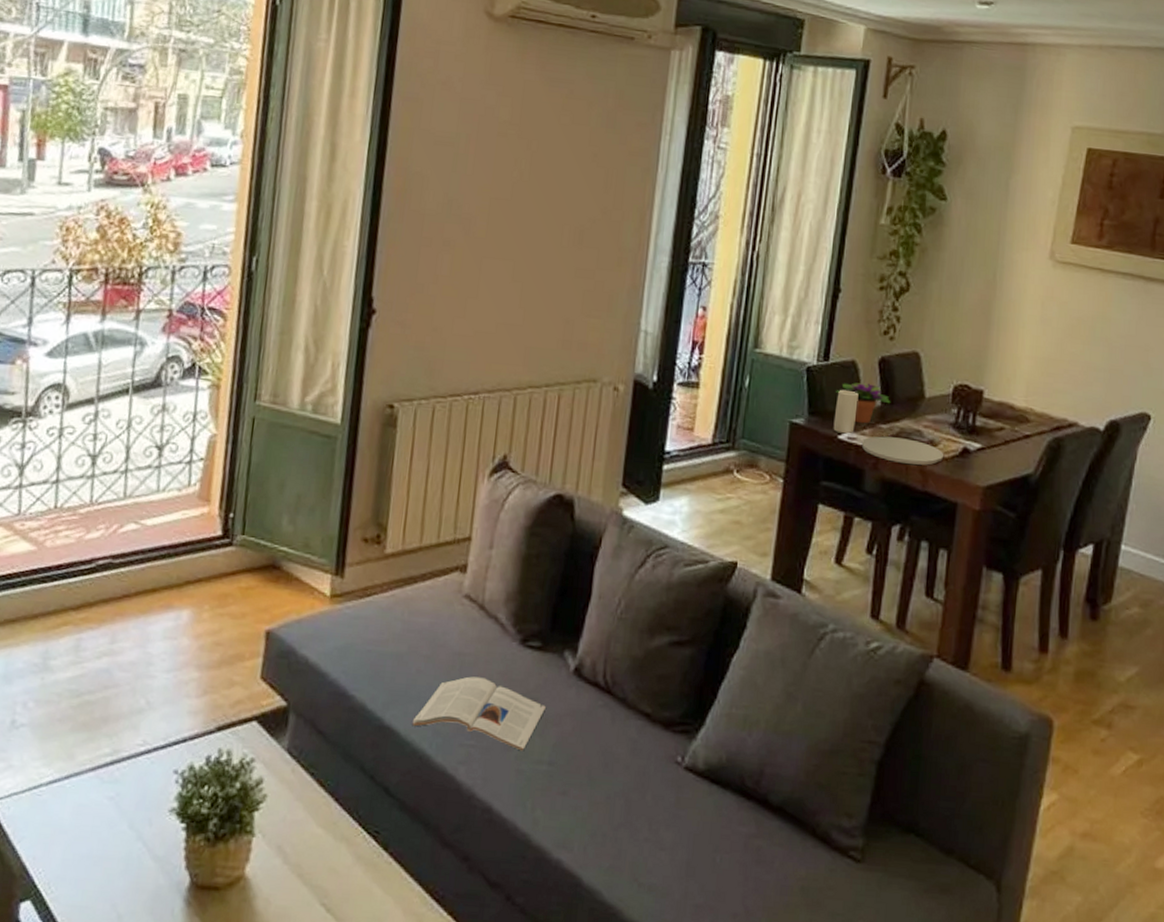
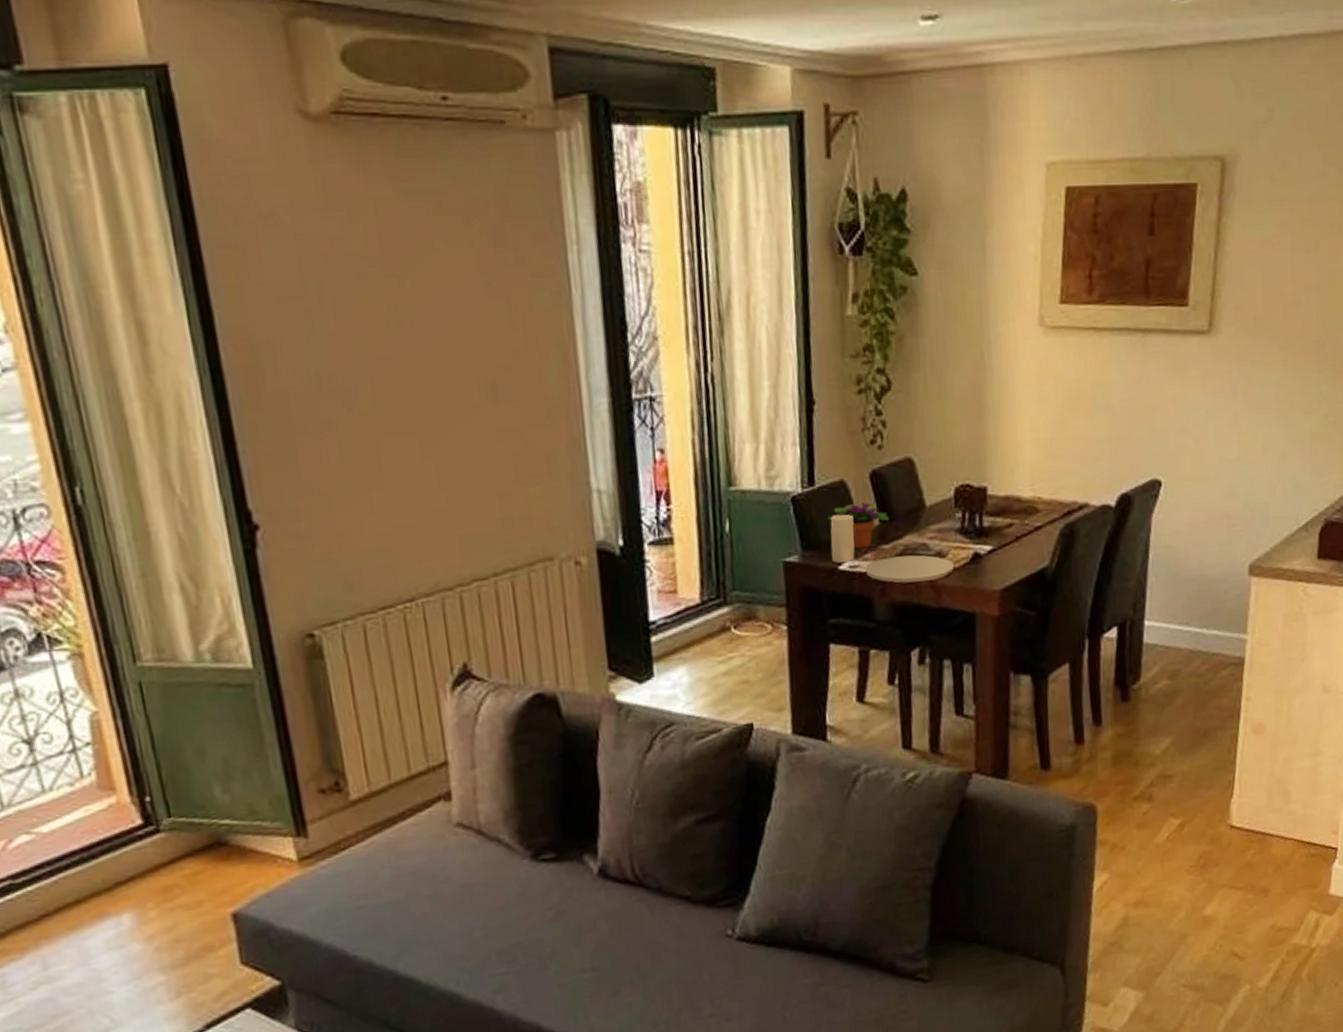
magazine: present [412,676,546,751] -> none [430,903,576,970]

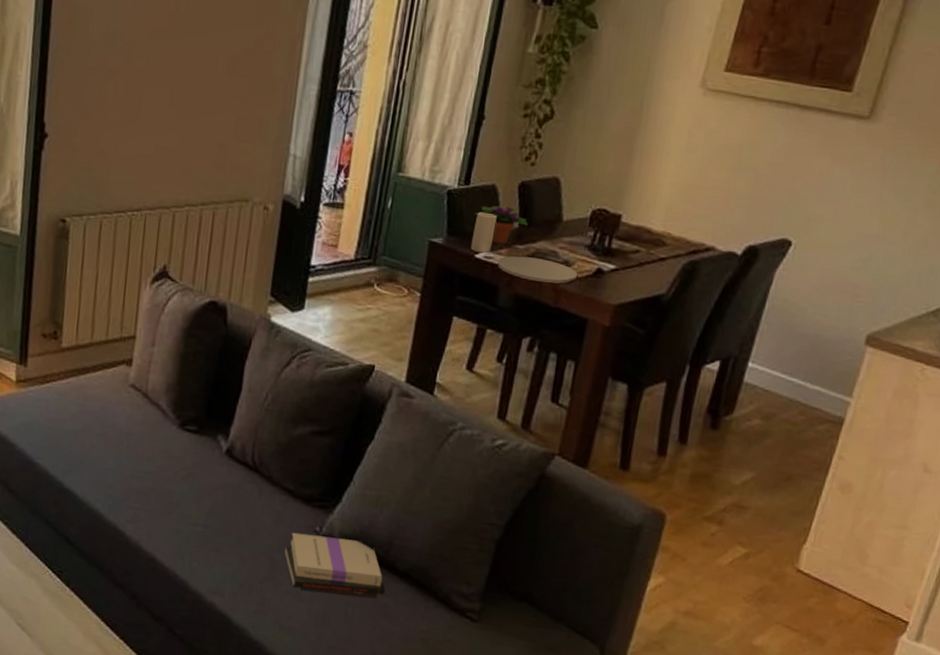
books: none [697,931,822,1009] -> present [284,532,385,599]

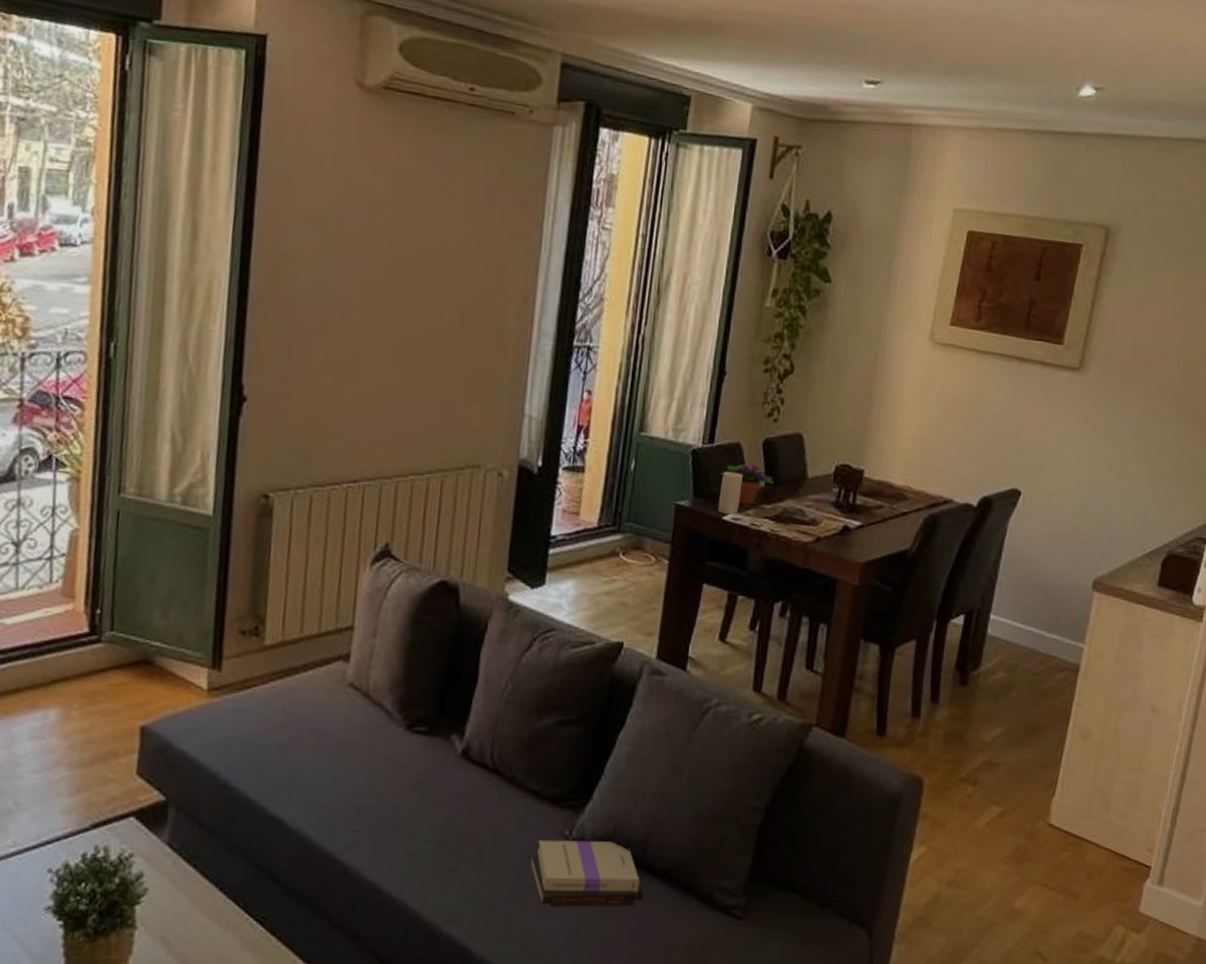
plate: present [497,255,578,284] -> none [745,516,825,544]

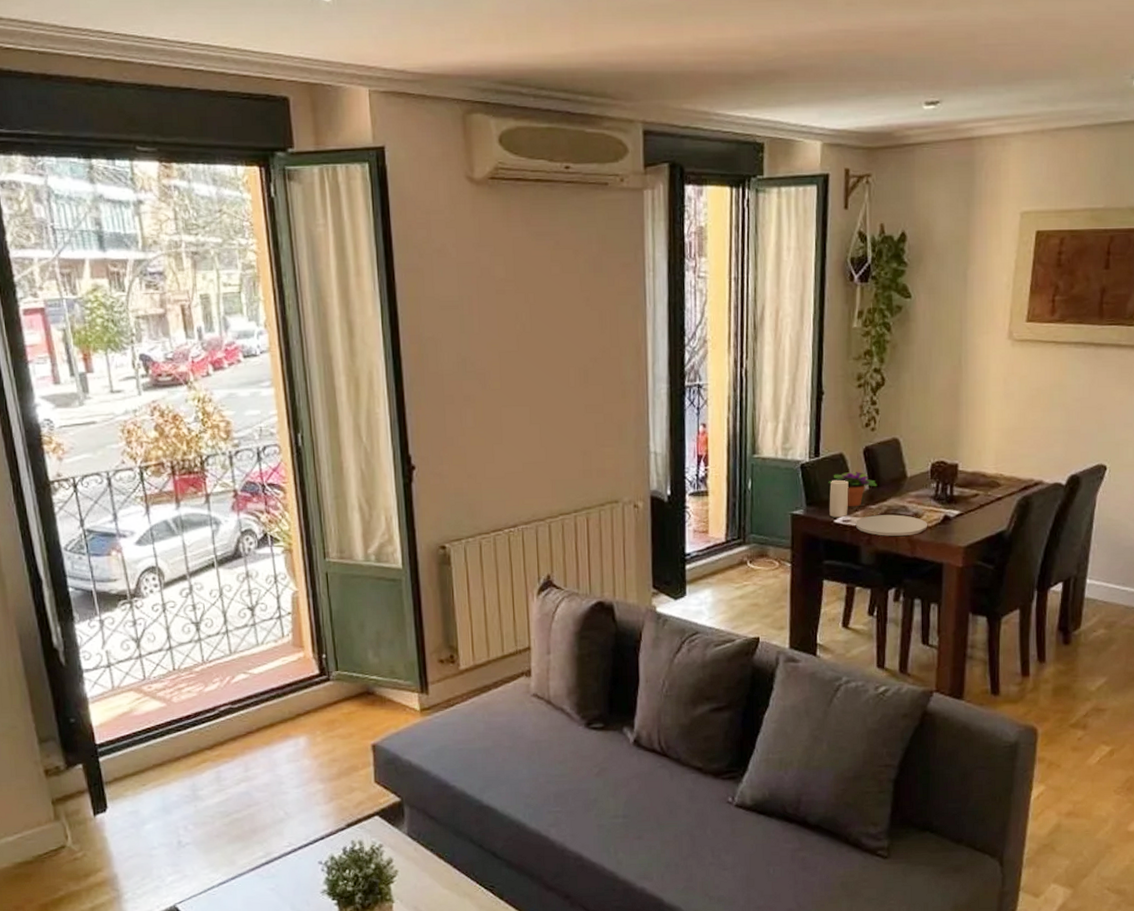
books: present [531,839,643,907] -> none [703,803,800,860]
plate: none [745,516,825,544] -> present [855,514,928,536]

